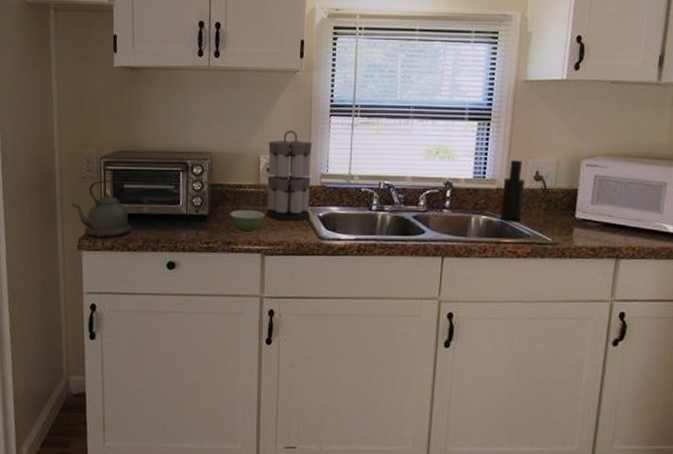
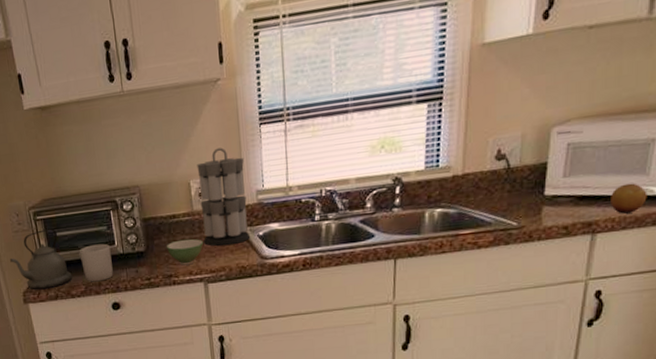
mug: none [143,201,175,239] -> present [79,243,113,282]
soap dispenser: present [500,160,525,221] -> none [458,140,485,211]
fruit: none [631,218,661,245] -> present [611,183,647,214]

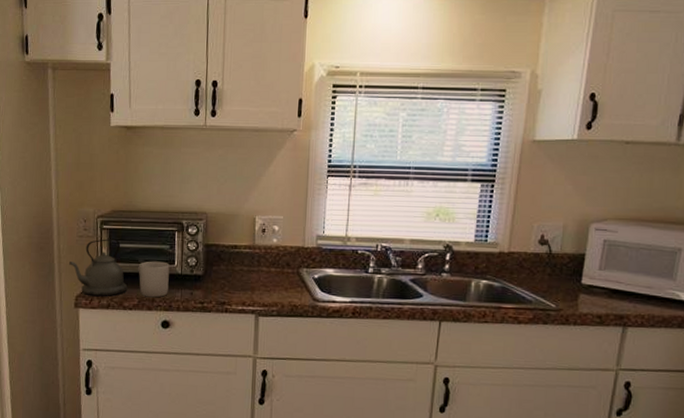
bowl: present [166,238,204,266] -> none [223,270,261,296]
spice rack: present [197,147,250,246] -> none [261,191,308,282]
fruit: present [611,183,647,214] -> none [641,285,674,313]

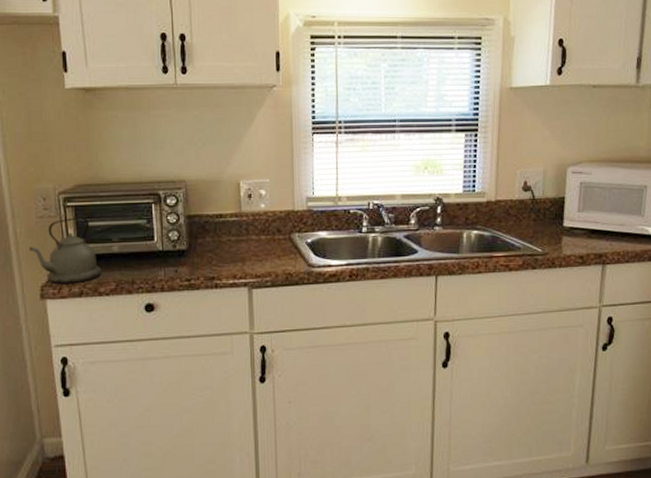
mug: present [138,261,170,298] -> none [112,238,149,280]

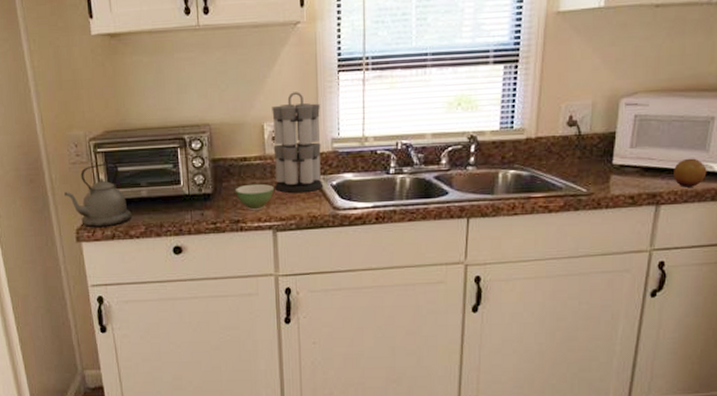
bowl: none [210,240,251,268] -> present [235,183,275,211]
spice rack: none [248,151,298,250] -> present [272,92,322,193]
fruit: none [616,222,644,249] -> present [673,158,707,188]

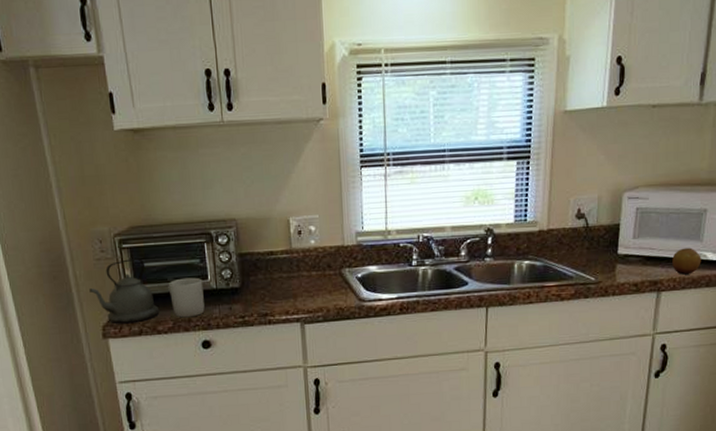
mug: none [141,182,177,223] -> present [168,277,205,318]
bowl: present [235,183,275,211] -> none [262,277,302,304]
spice rack: present [272,92,322,193] -> none [297,187,348,286]

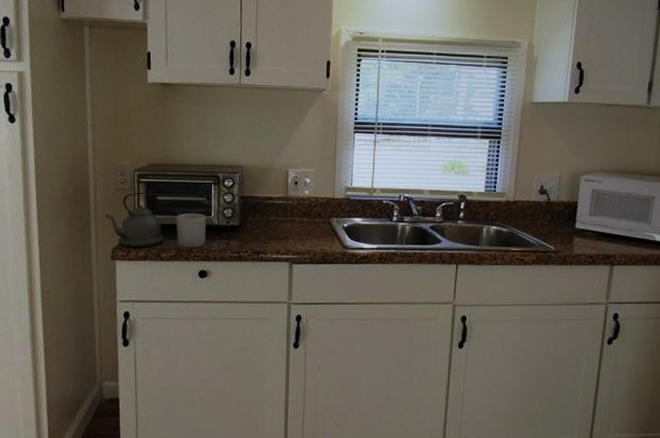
fruit: present [672,247,701,275] -> none [624,228,650,252]

